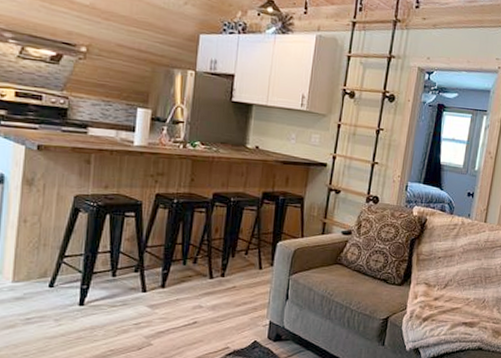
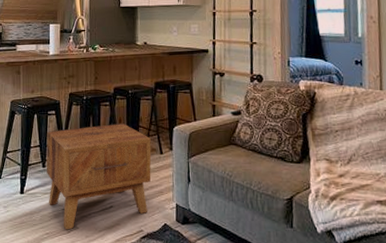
side table: none [116,233,250,347] -> present [46,124,152,230]

